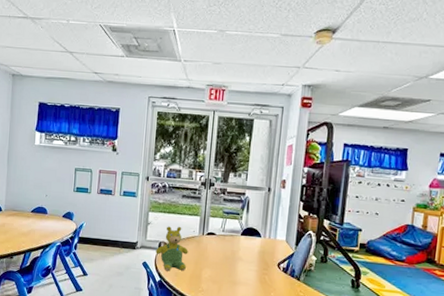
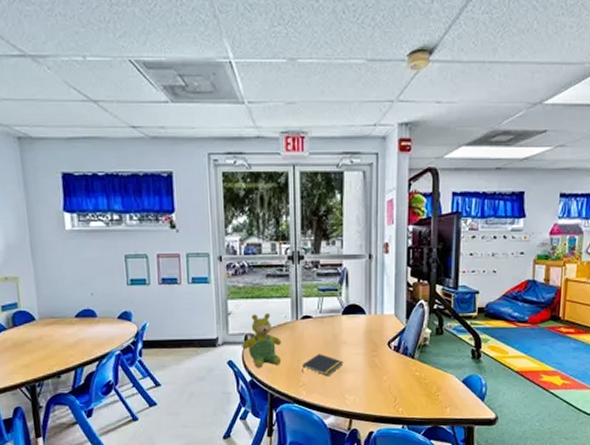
notepad: none [202,265,238,287] -> present [302,353,344,377]

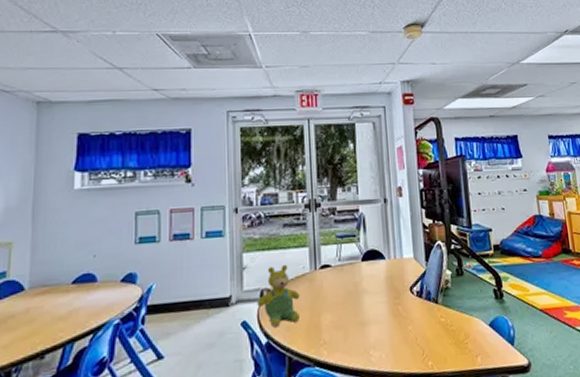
notepad: present [302,353,344,377] -> none [322,305,366,332]

